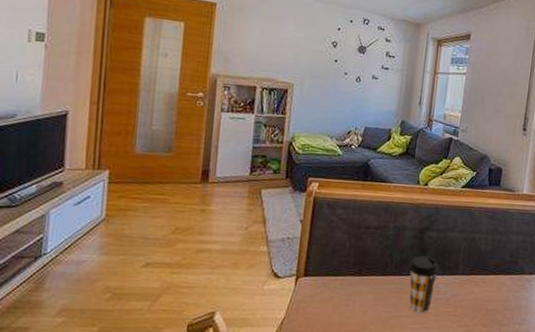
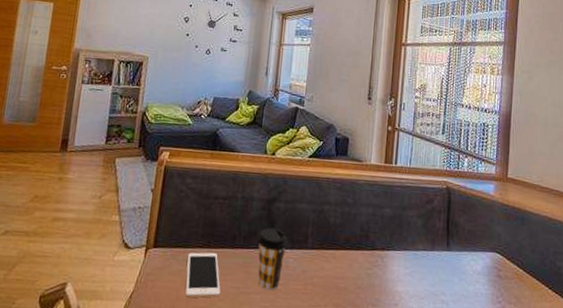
cell phone: none [337,280,373,323] -> present [185,252,221,298]

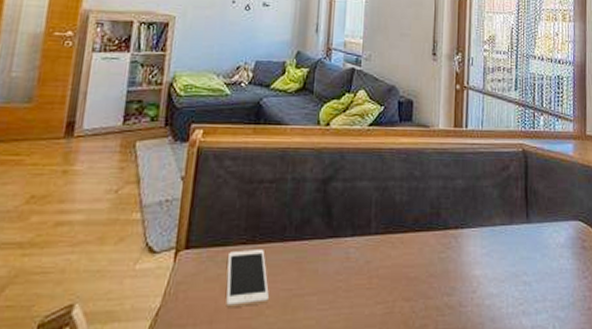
coffee cup: present [256,227,288,291] -> none [311,212,348,290]

